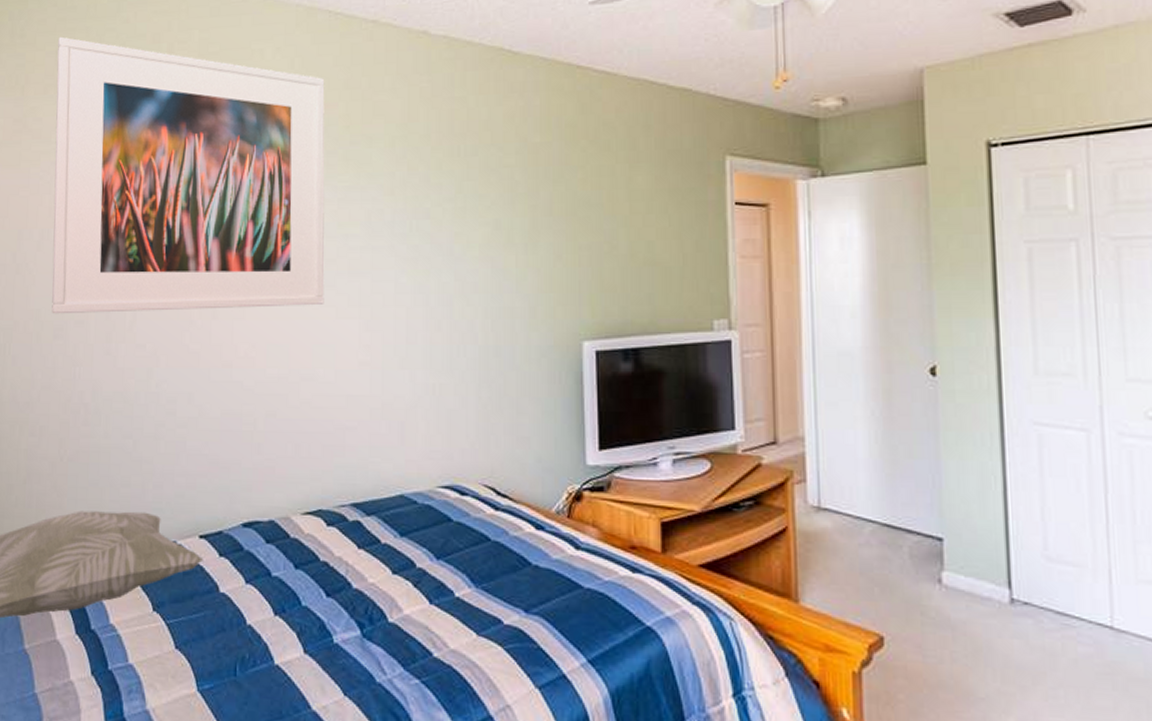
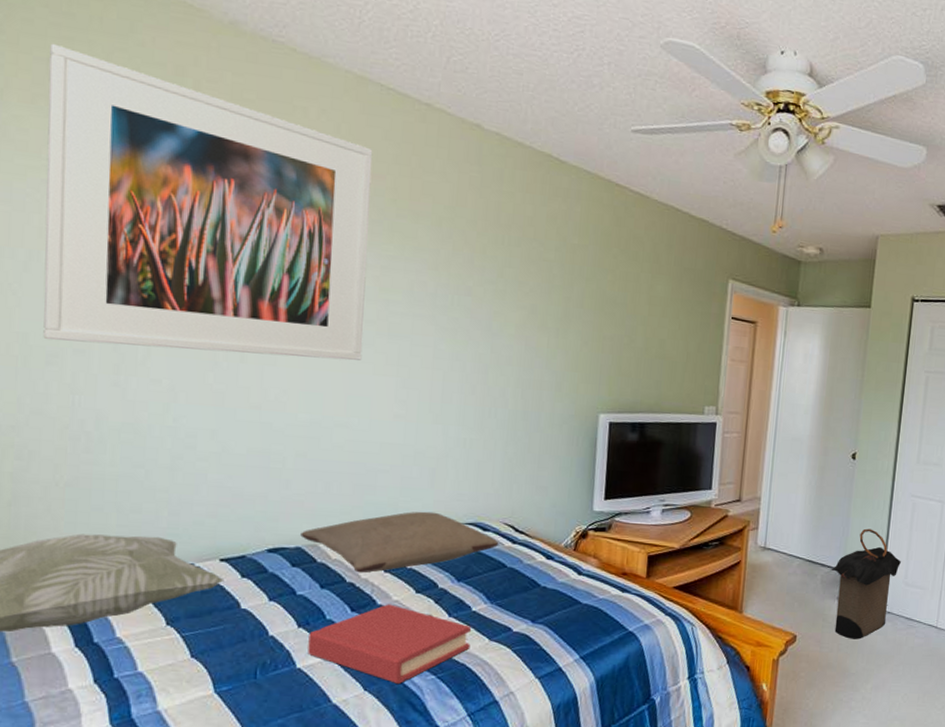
pillow: none [273,473,480,550] -> present [300,511,499,573]
hardback book: none [285,587,456,690] -> present [308,604,472,685]
laundry hamper: none [921,475,1033,645] -> present [830,528,901,639]

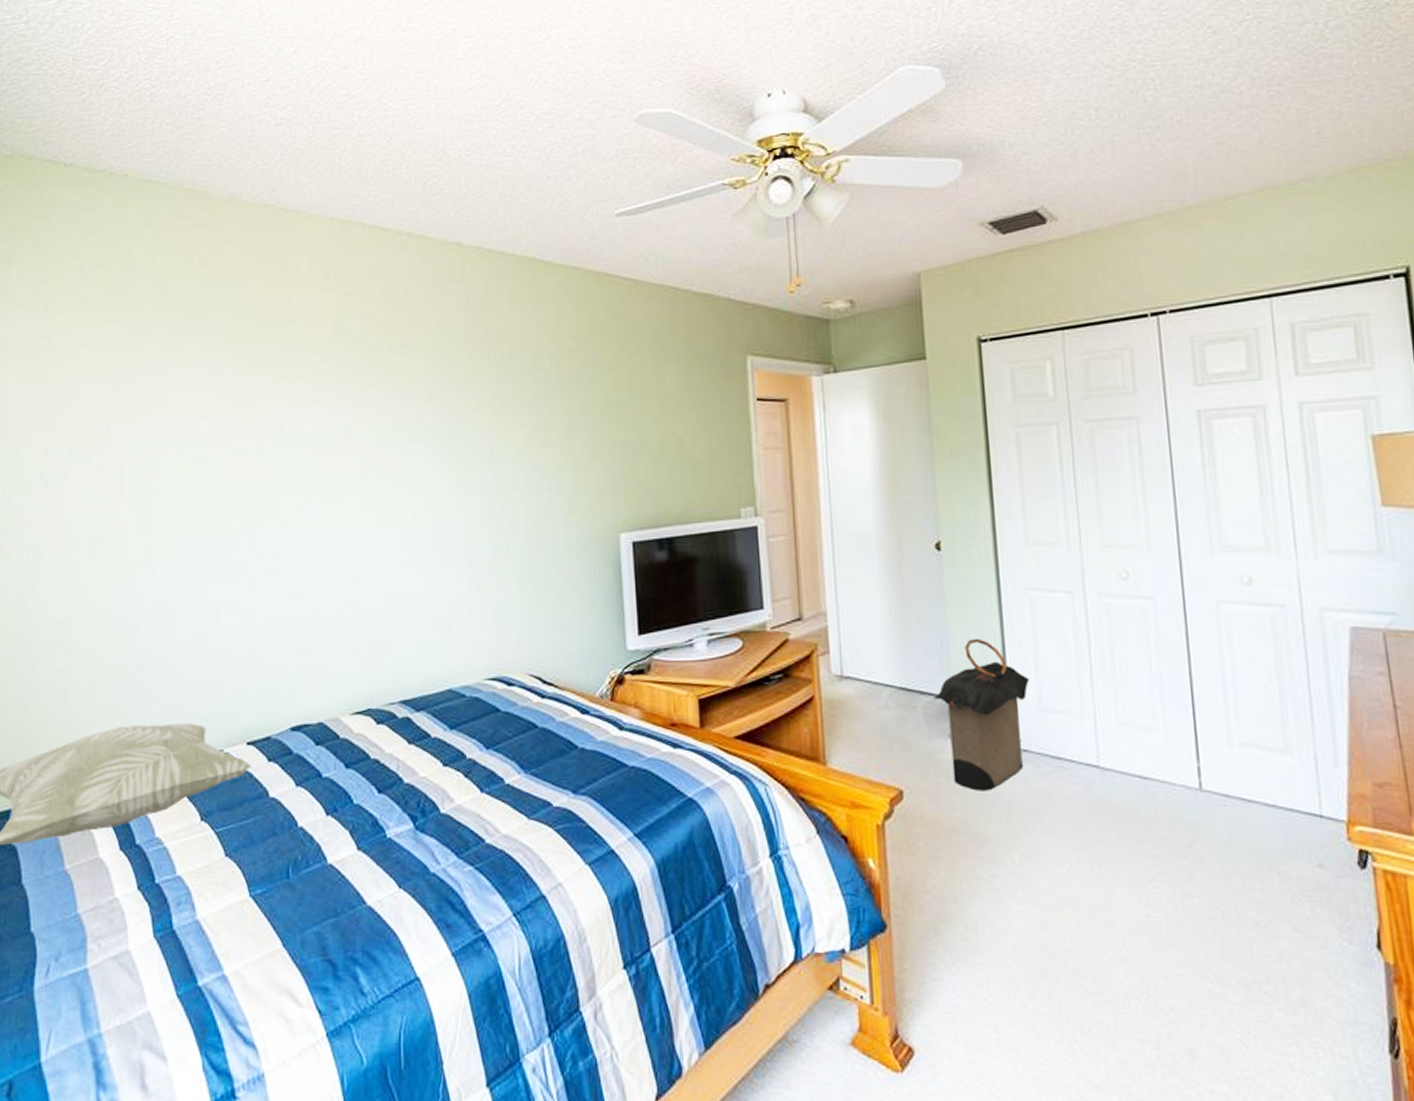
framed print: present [43,43,373,361] -> none [82,251,367,530]
pillow: present [300,511,499,573] -> none [322,669,527,747]
hardback book: present [308,604,472,685] -> none [338,781,508,879]

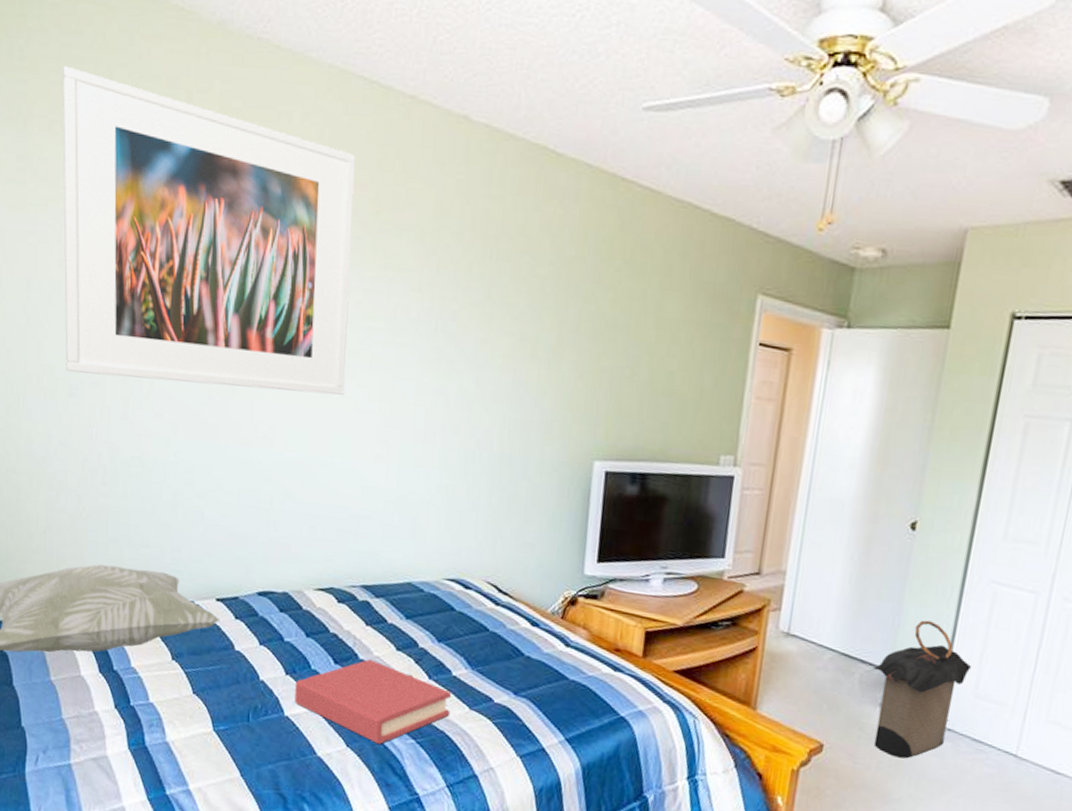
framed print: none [82,251,367,530] -> present [62,65,356,395]
hardback book: none [338,781,508,879] -> present [294,659,452,745]

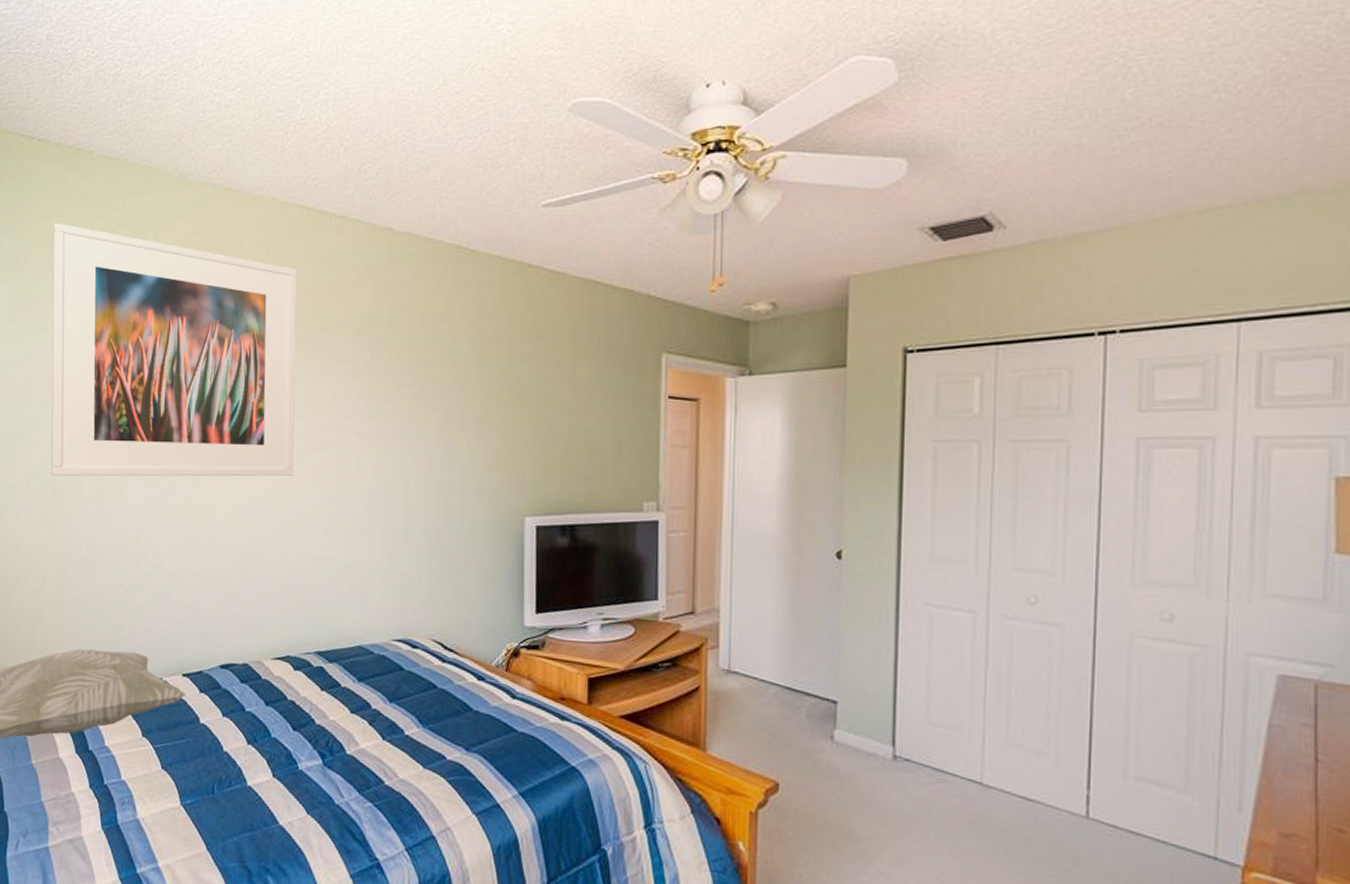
hardback book: present [294,659,452,745] -> none [256,724,406,810]
laundry hamper: present [872,620,971,759] -> none [818,647,919,794]

